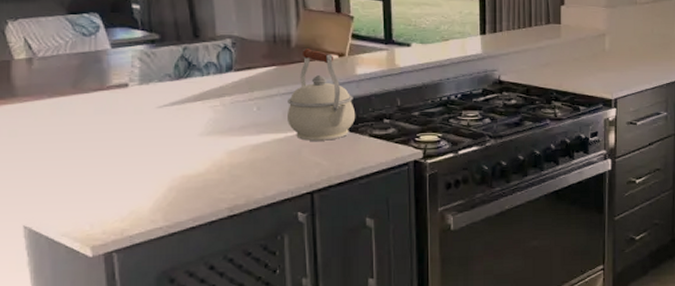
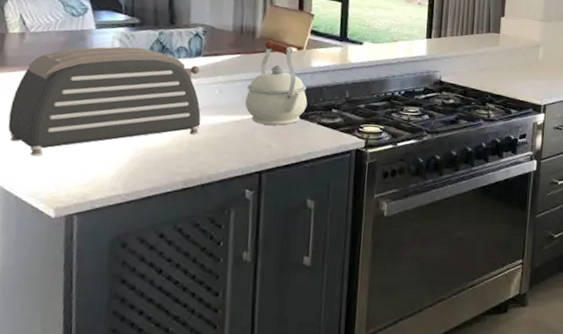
toaster: none [27,65,241,192] -> present [8,46,201,156]

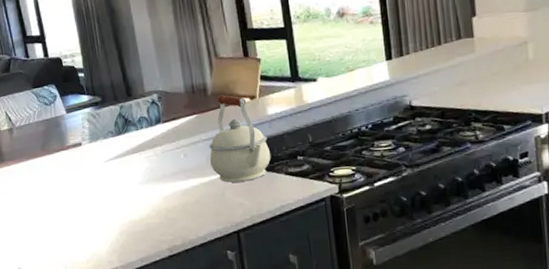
toaster: present [8,46,201,156] -> none [15,124,174,240]

